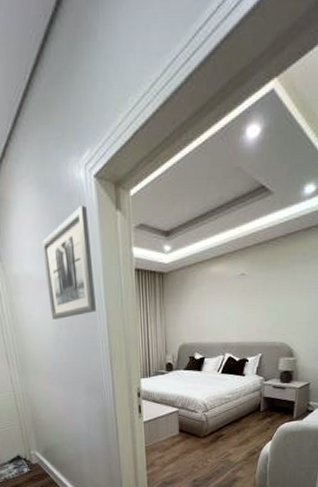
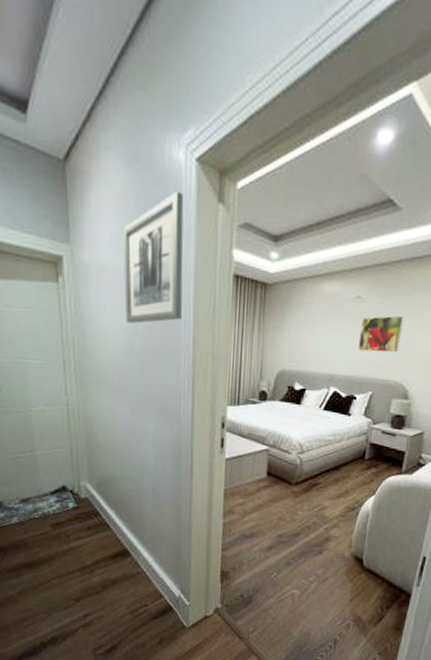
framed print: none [246,285,284,320] -> present [357,315,405,353]

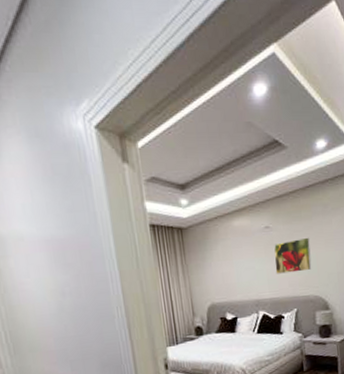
wall art: present [123,191,184,324] -> none [34,157,107,286]

